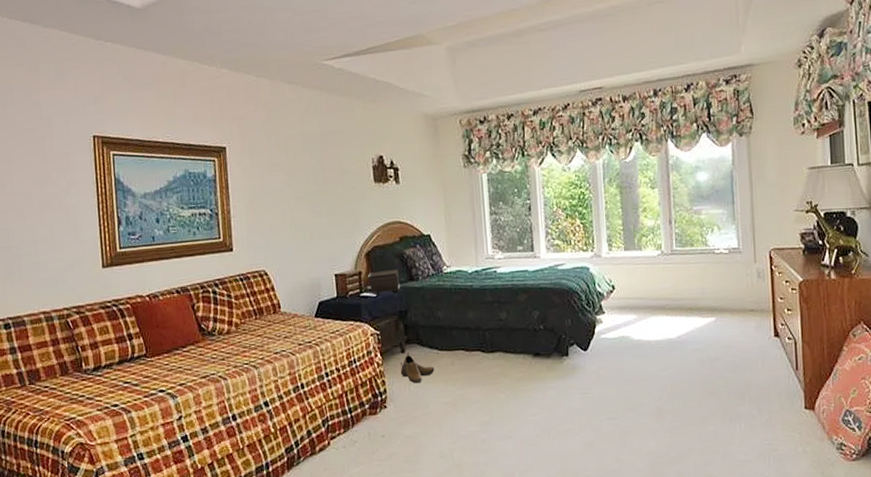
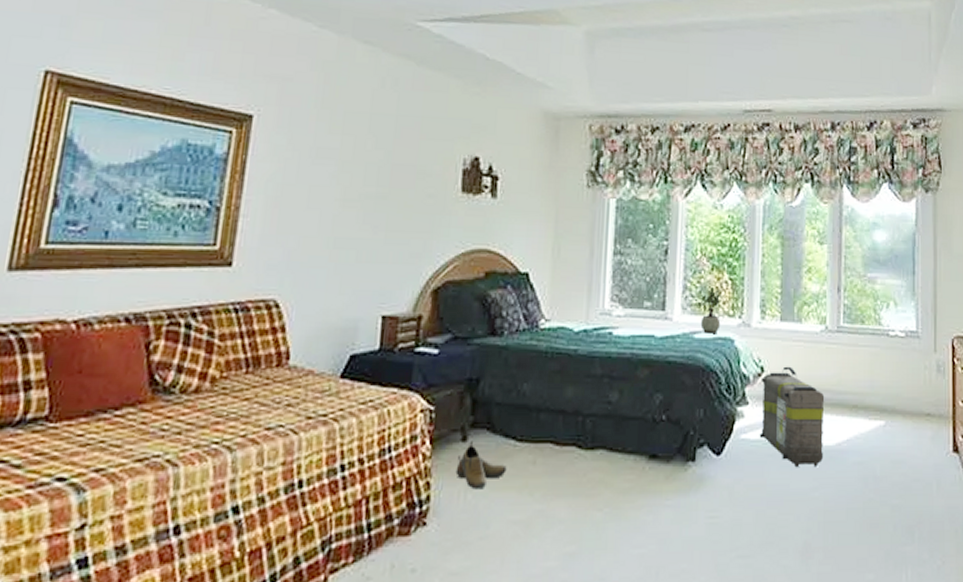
jewelry box: present [367,269,400,295] -> none [429,316,477,352]
potted plant: none [555,230,578,266] -> present [694,286,722,335]
suitcase: none [613,283,667,356] -> present [759,366,825,468]

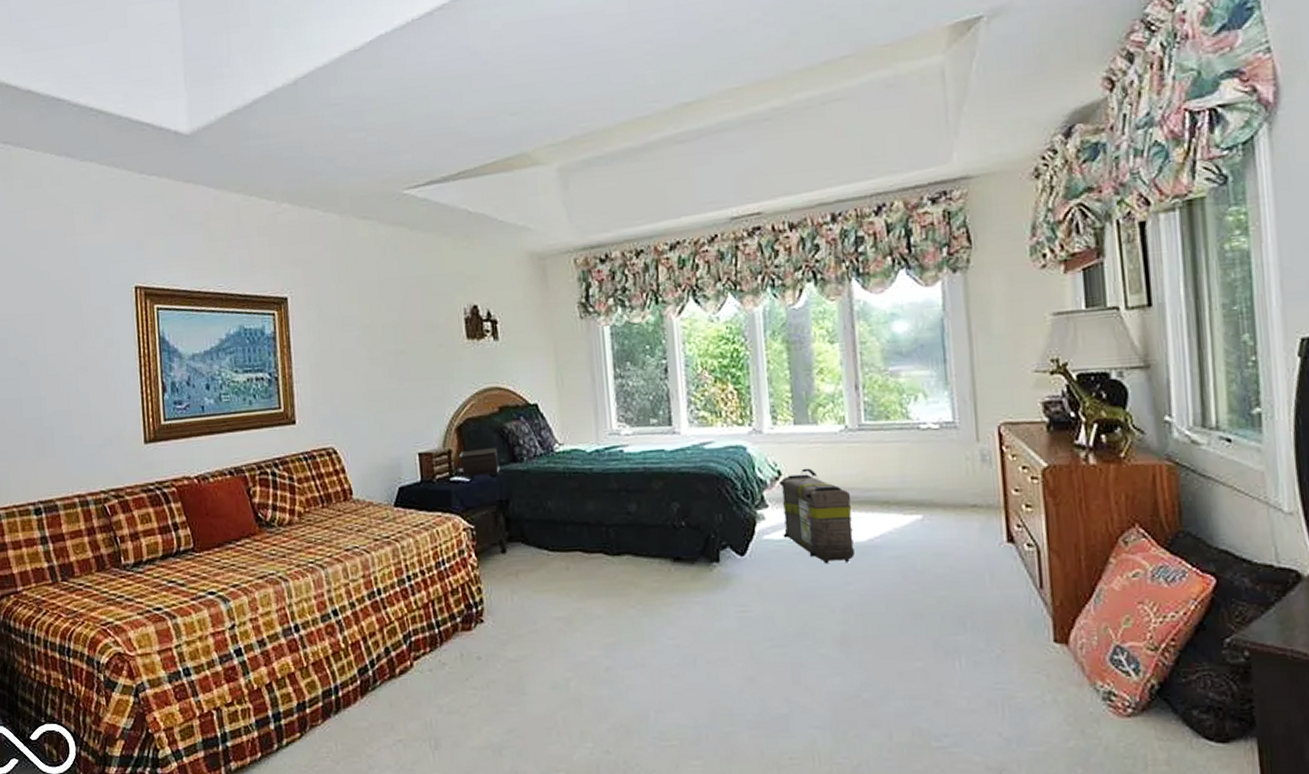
jewelry box: none [429,316,477,352] -> present [458,446,500,479]
shoe: present [455,441,507,490] -> none [500,552,544,593]
potted plant: present [694,286,722,335] -> none [700,398,730,445]

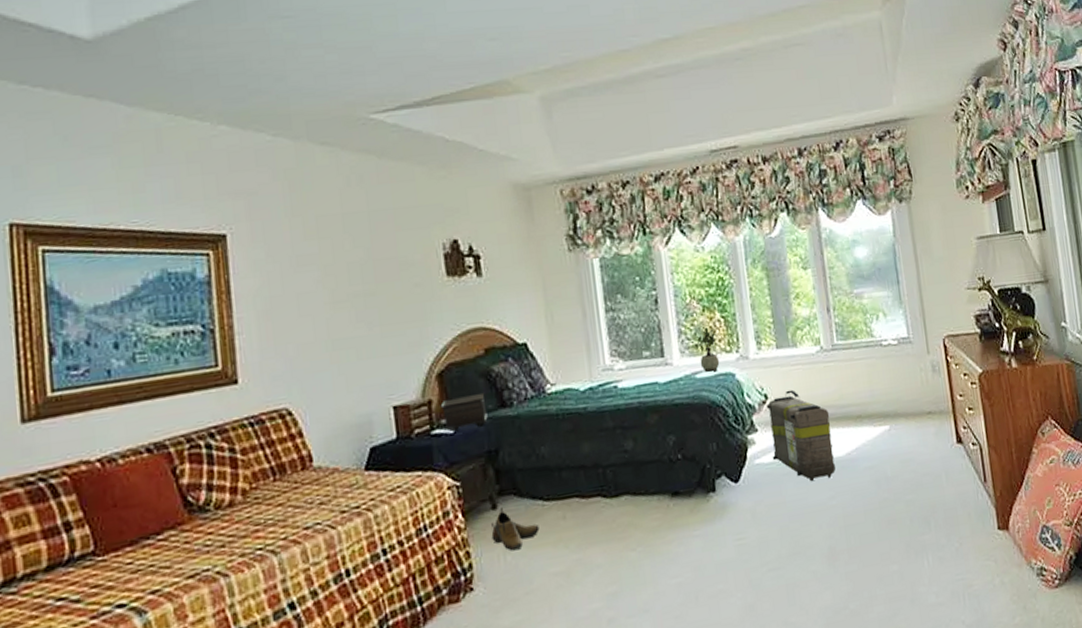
shoe: none [500,552,544,593] -> present [491,507,540,551]
potted plant: none [700,398,730,445] -> present [690,327,720,373]

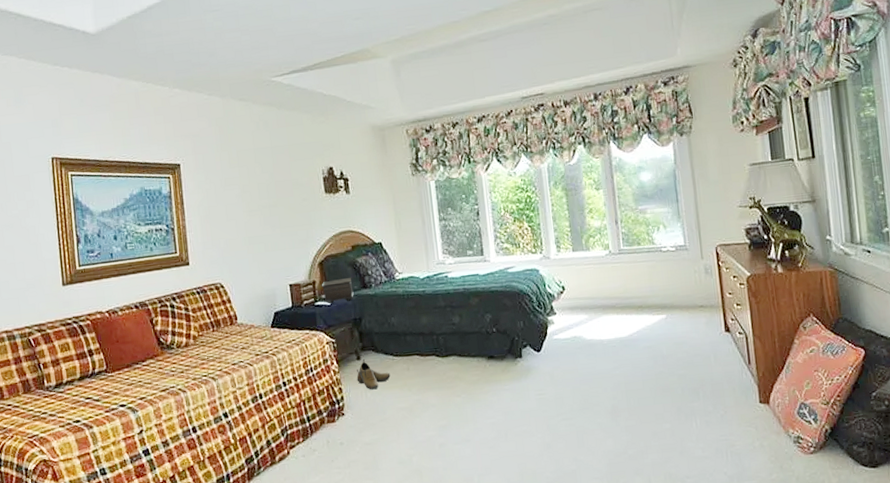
potted plant: present [690,327,720,373] -> none [504,233,527,269]
suitcase: present [766,389,836,482] -> none [563,283,619,355]

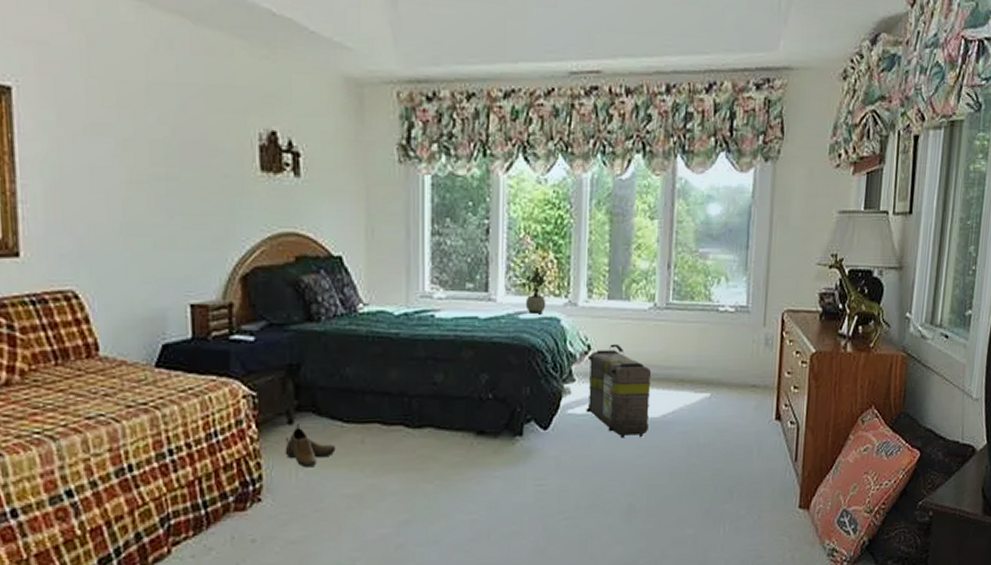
jewelry box: present [321,277,354,304] -> none [242,302,292,339]
potted plant: none [504,233,527,269] -> present [518,266,547,315]
suitcase: none [563,283,619,355] -> present [586,344,652,439]

